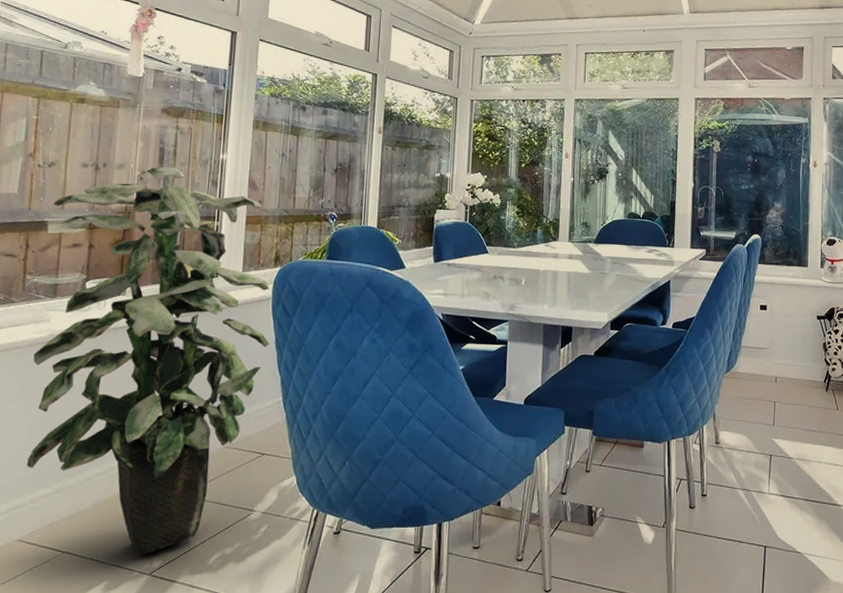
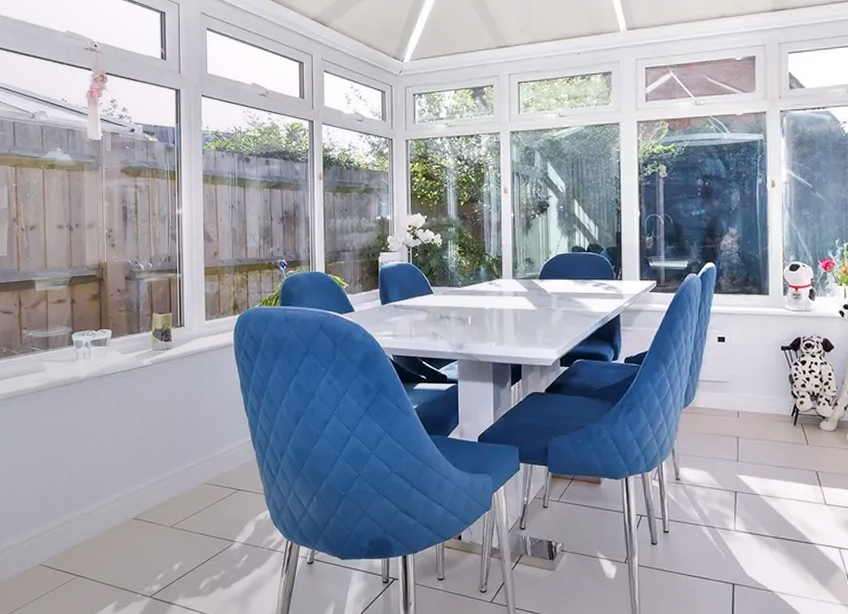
indoor plant: present [27,166,269,555] -> none [35,223,235,580]

